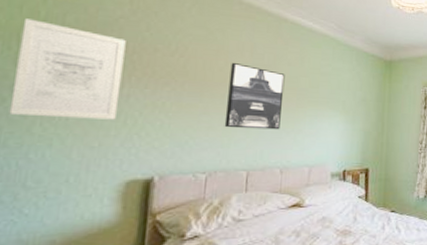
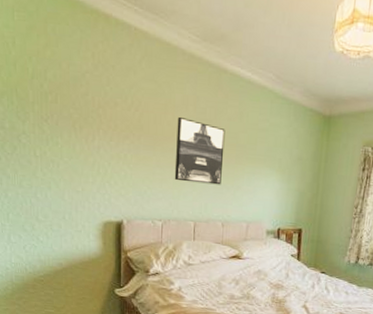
wall art: present [9,18,126,120] -> none [18,75,93,169]

